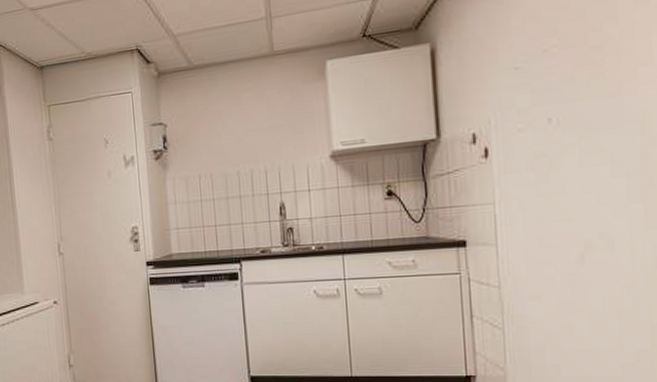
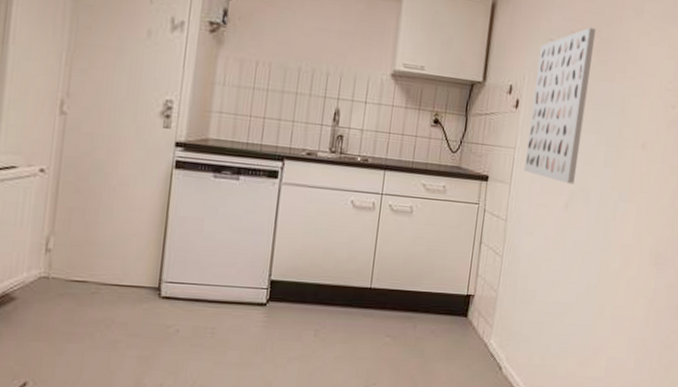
wall art: none [504,38,587,233] -> present [523,27,596,185]

